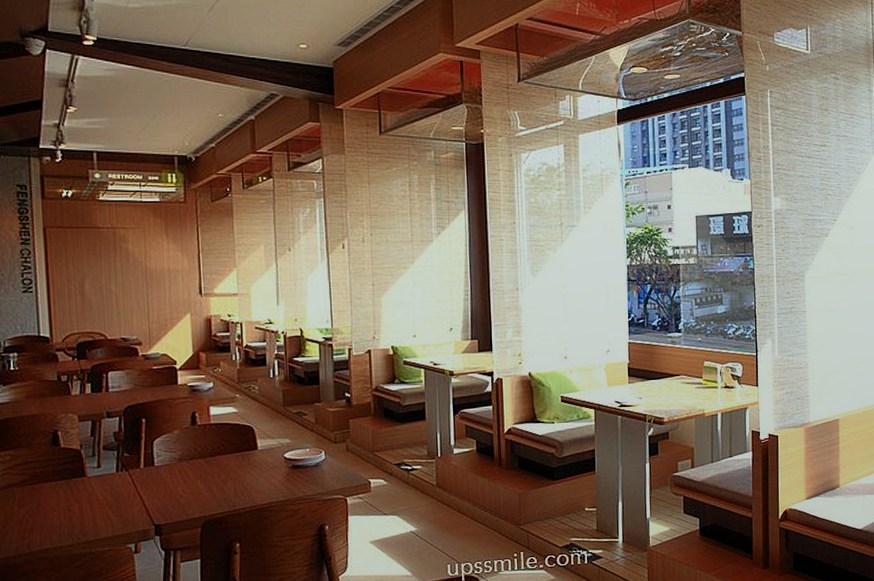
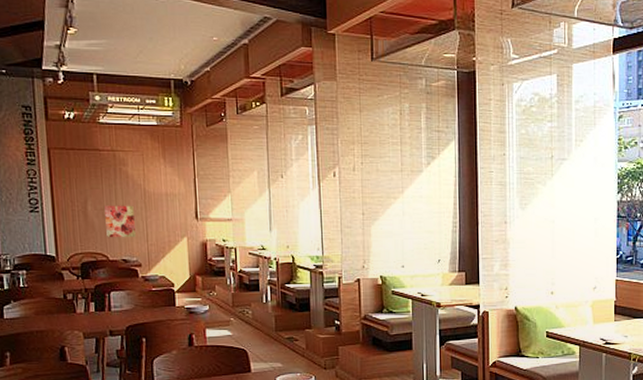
wall art: none [103,282,136,317] -> present [105,205,136,238]

